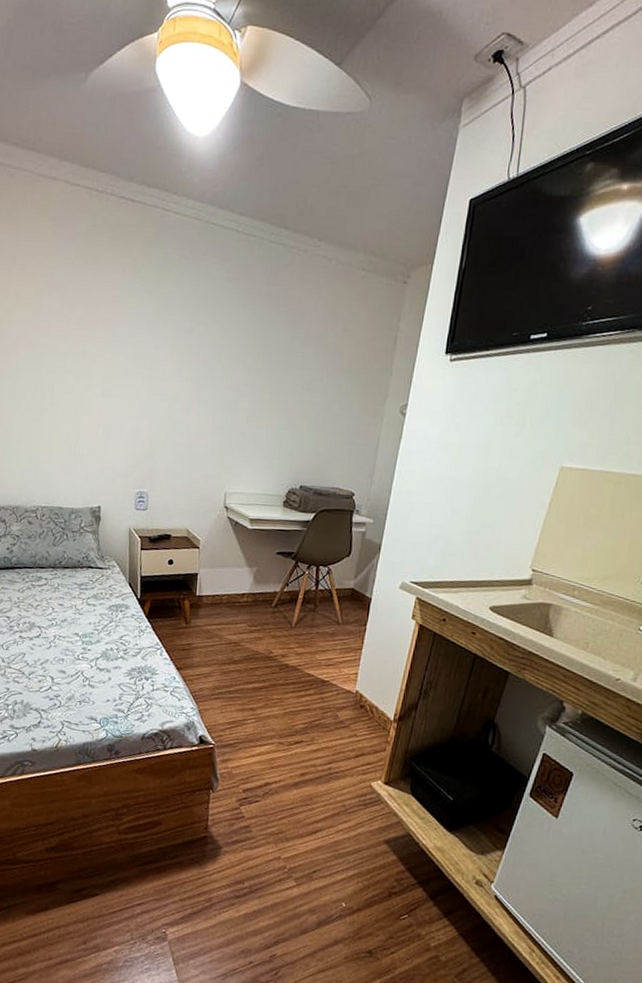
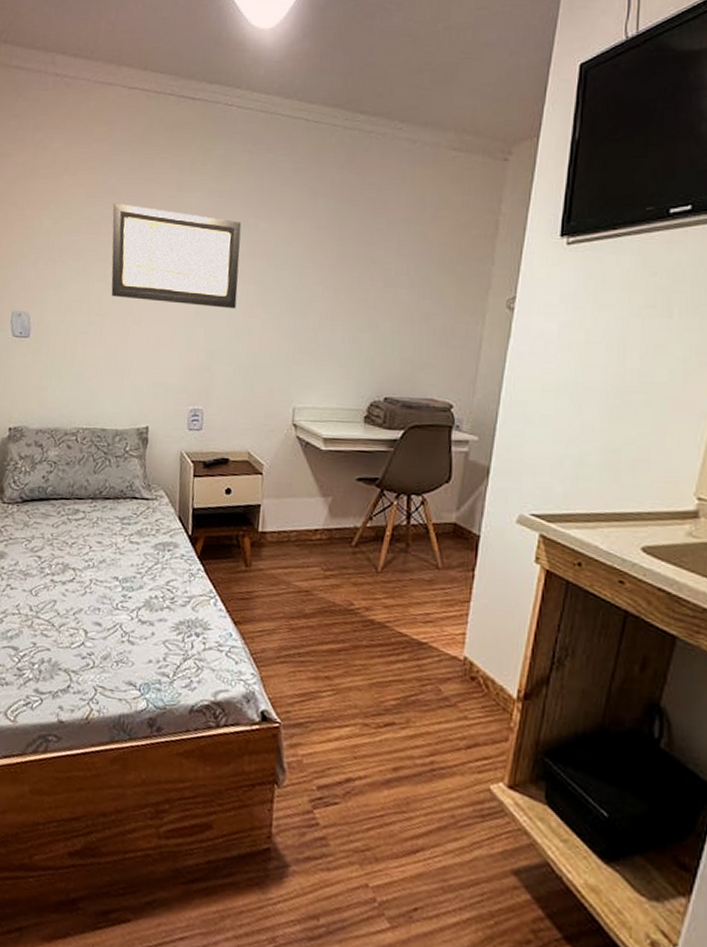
wall art: none [60,298,180,404] -> present [111,202,242,309]

